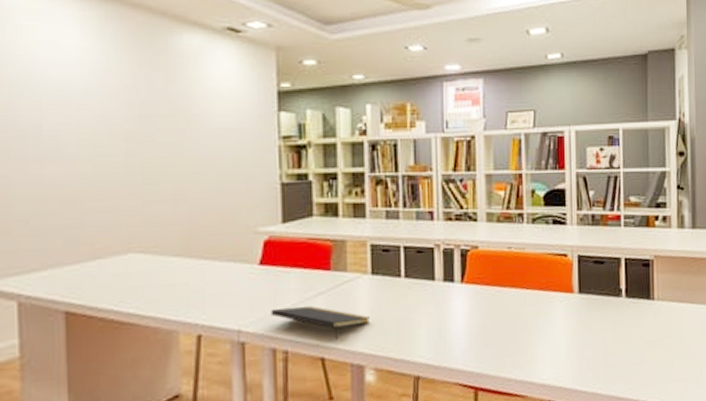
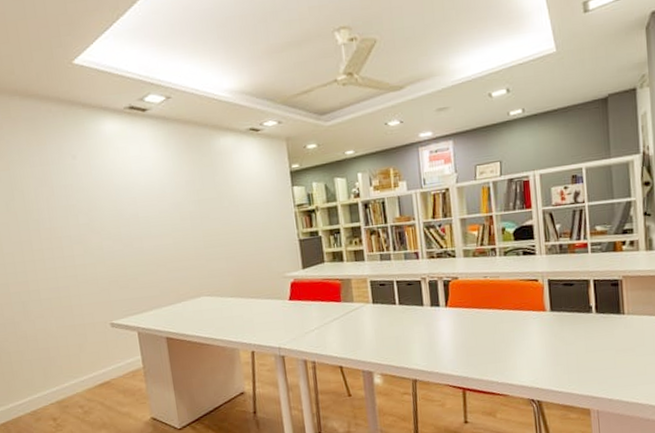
notepad: present [270,305,370,341] -> none [300,328,374,354]

